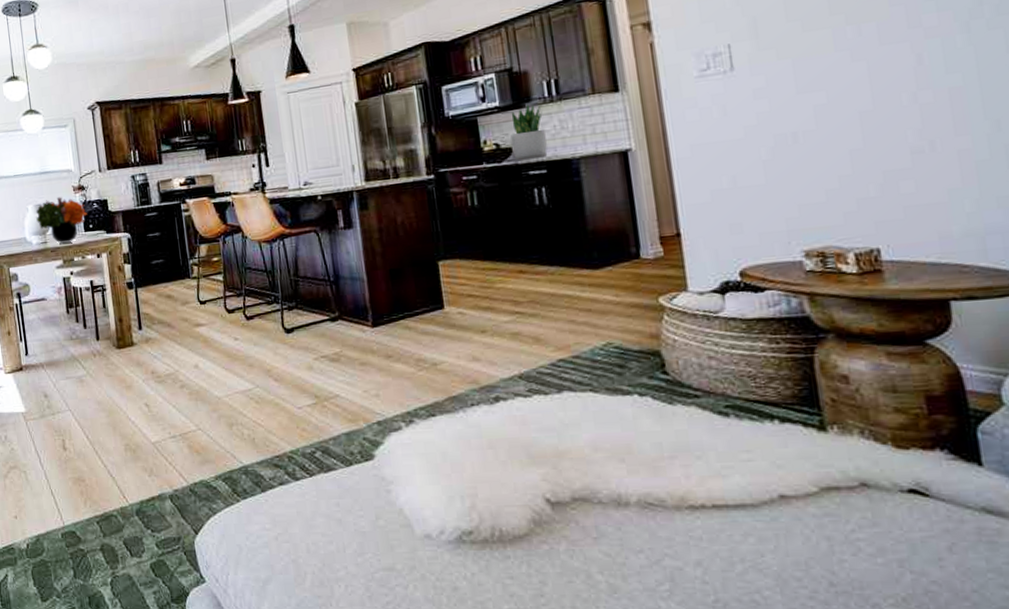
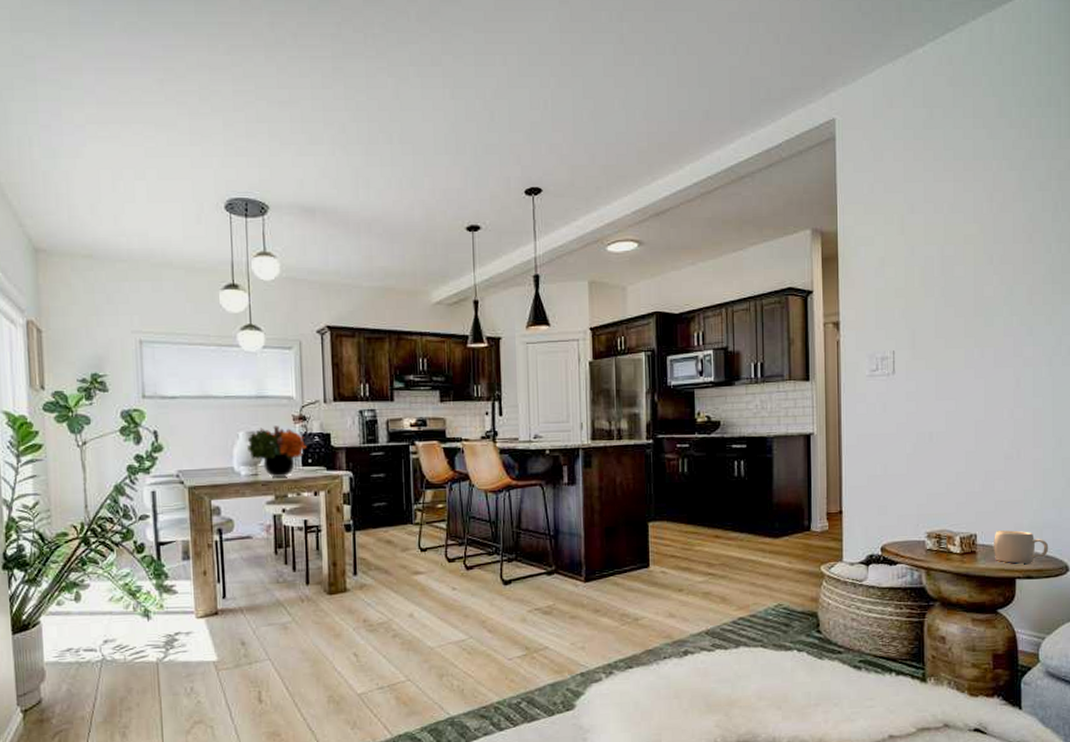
planter: present [510,105,548,161] -> none [720,383,749,434]
mug: none [907,240,999,282] -> present [994,530,1049,564]

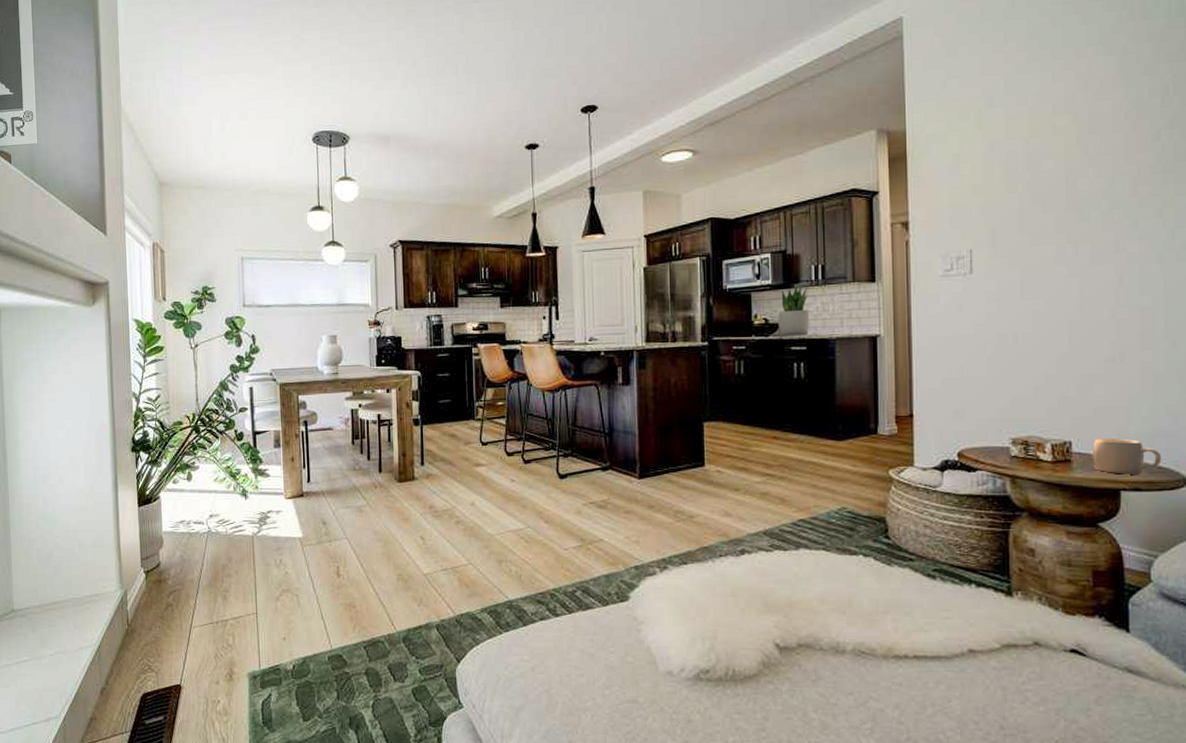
flower arrangement: present [247,426,307,477] -> none [329,330,380,376]
planter: none [720,383,749,434] -> present [779,286,809,336]

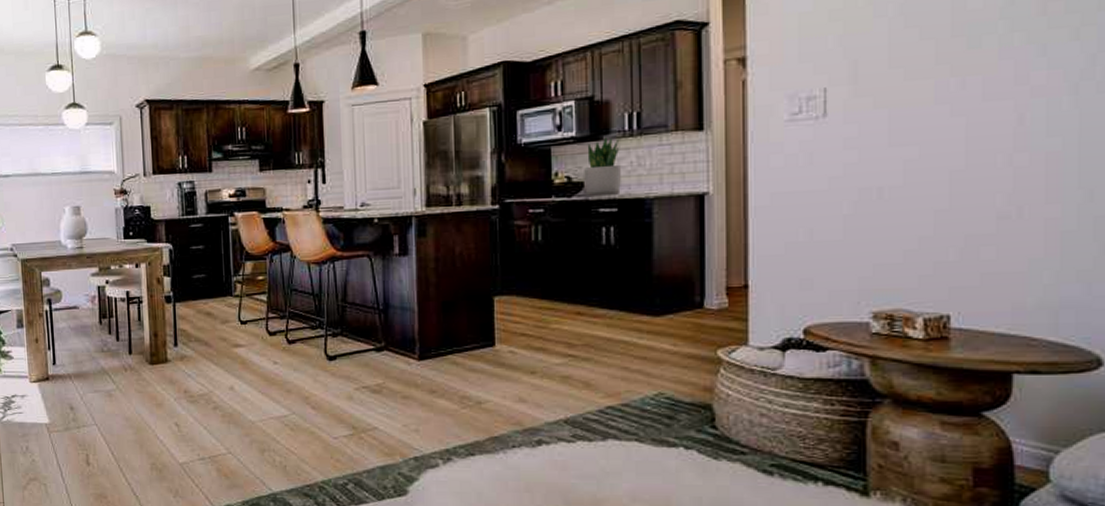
mug: present [1092,438,1162,475] -> none [977,311,1069,354]

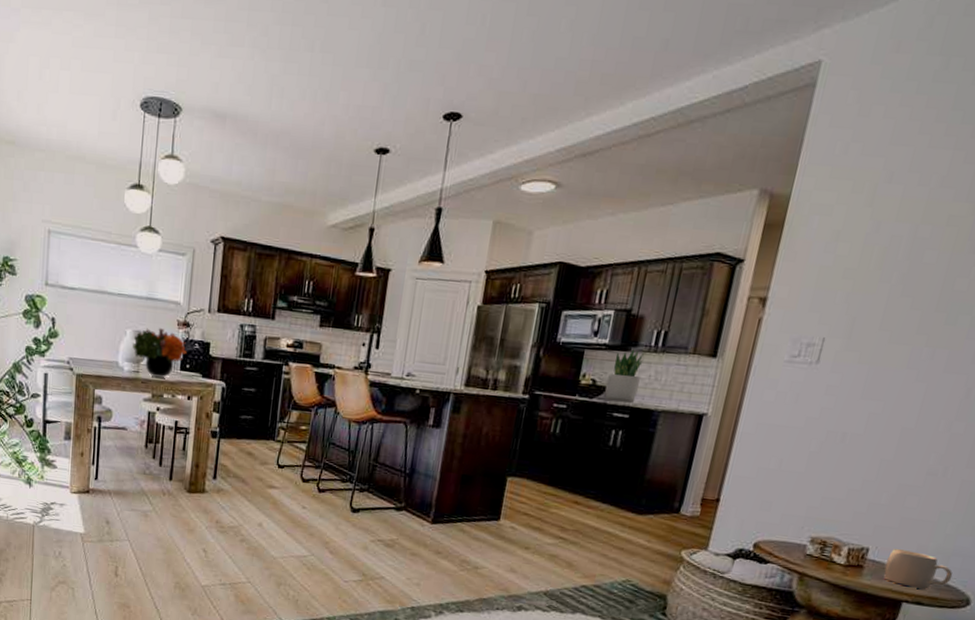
flower arrangement: none [73,200,128,250] -> present [133,328,187,378]
mug: none [977,311,1069,354] -> present [883,549,953,590]

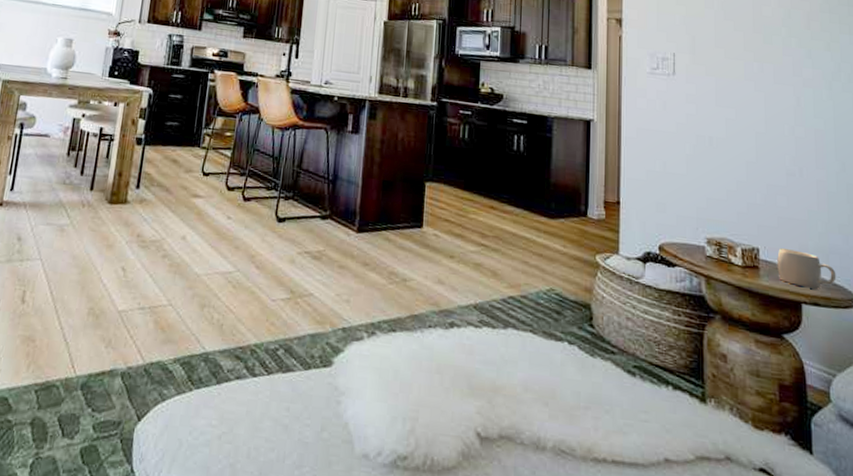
flower arrangement: present [133,328,187,378] -> none [62,36,116,85]
planter: present [604,350,644,403] -> none [503,61,532,110]

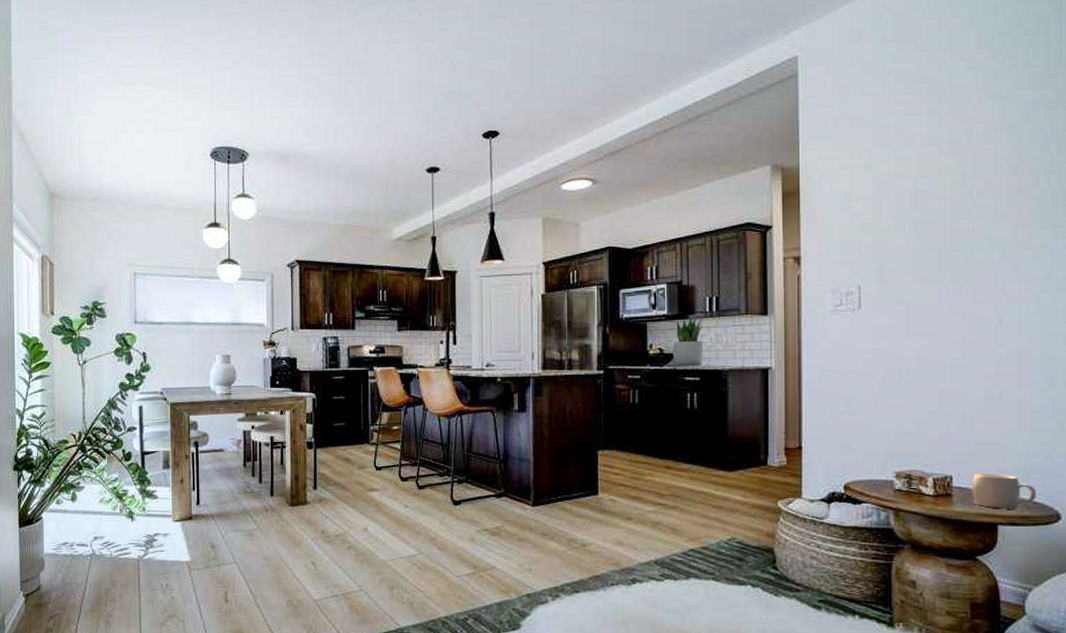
planter: none [503,61,532,110] -> present [673,317,703,366]

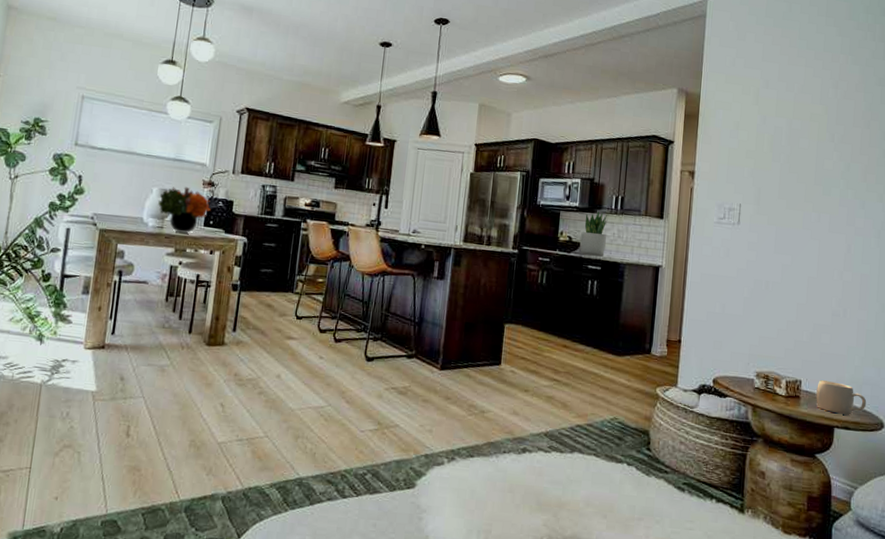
flower arrangement: none [223,350,275,397] -> present [158,187,211,233]

